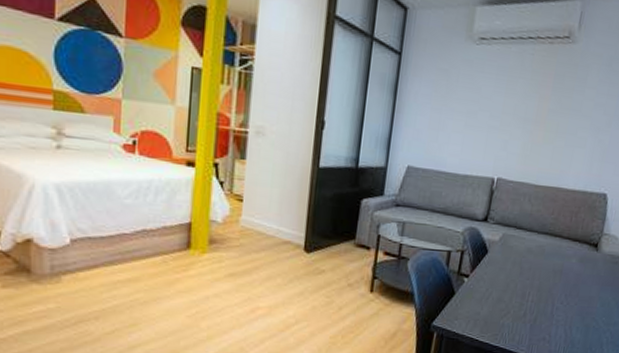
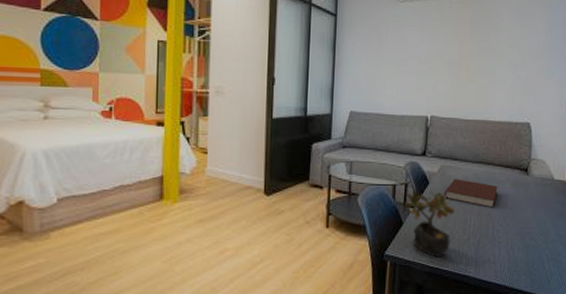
succulent plant: none [459,259,514,332] -> present [405,190,456,257]
notebook: none [503,249,563,284] -> present [444,179,498,208]

